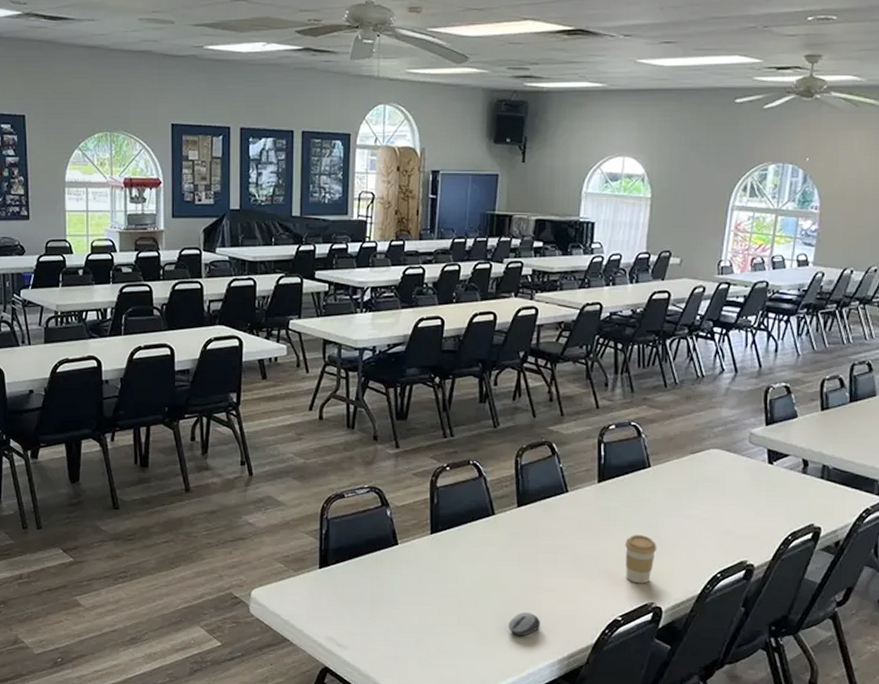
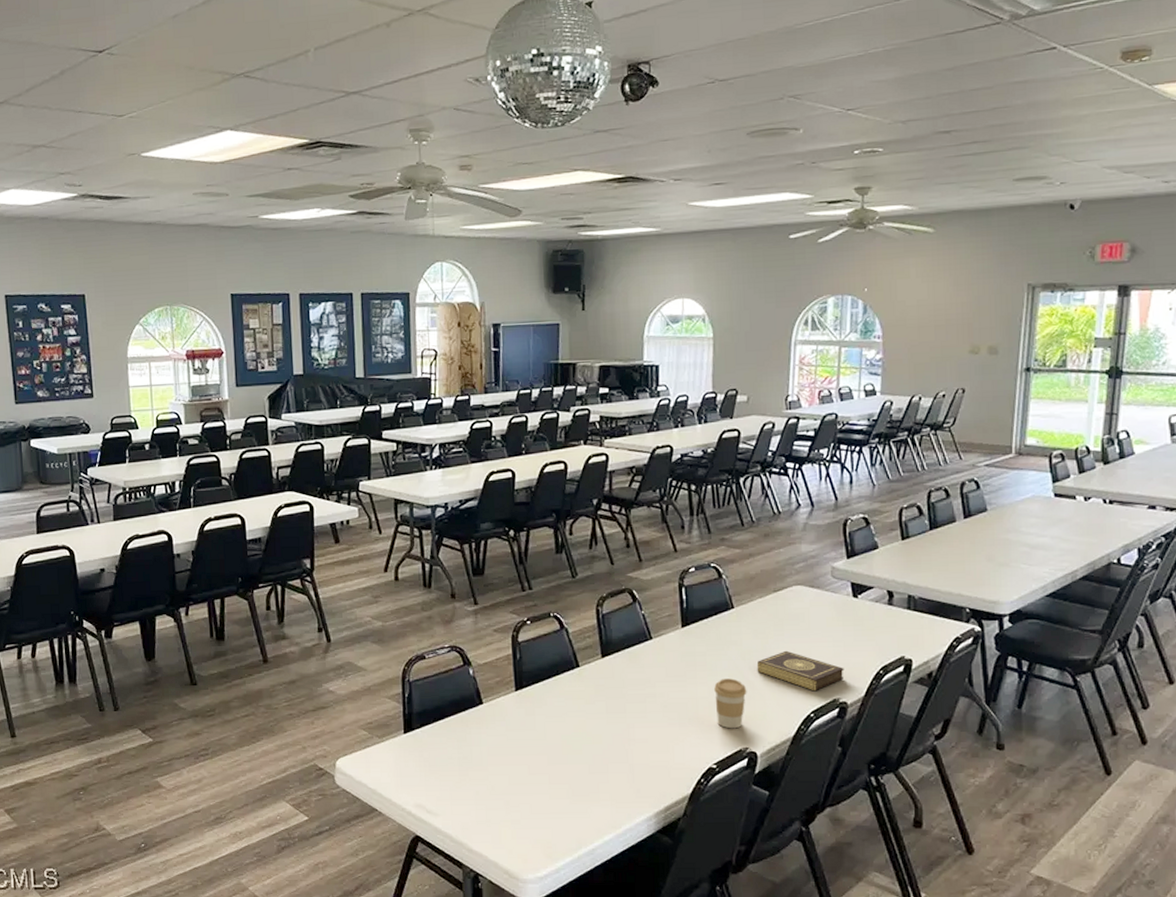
computer mouse: present [509,612,541,636] -> none [601,765,635,791]
book: none [668,511,754,553] -> present [756,650,844,692]

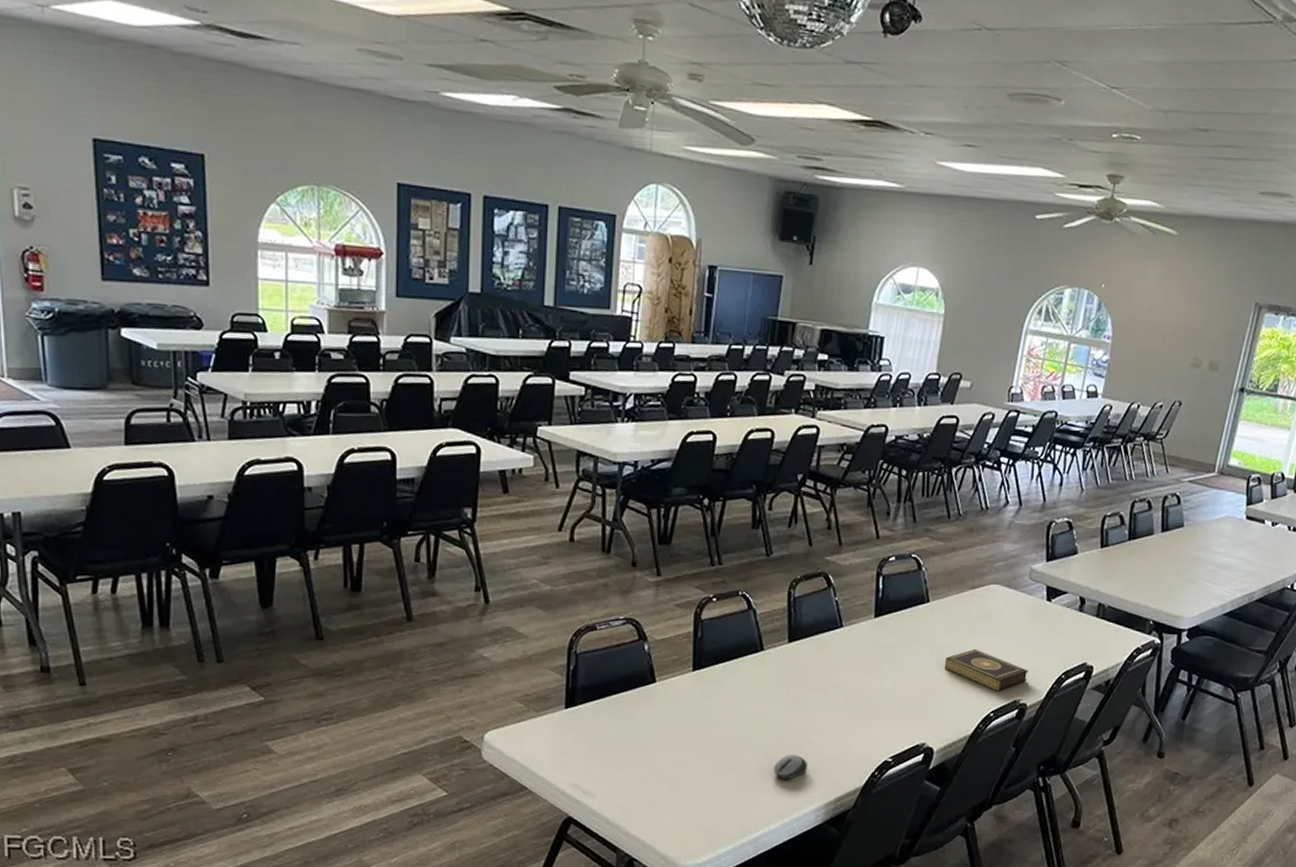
computer mouse: none [601,765,635,791] -> present [774,754,808,780]
coffee cup: present [714,678,747,729] -> none [898,673,932,724]

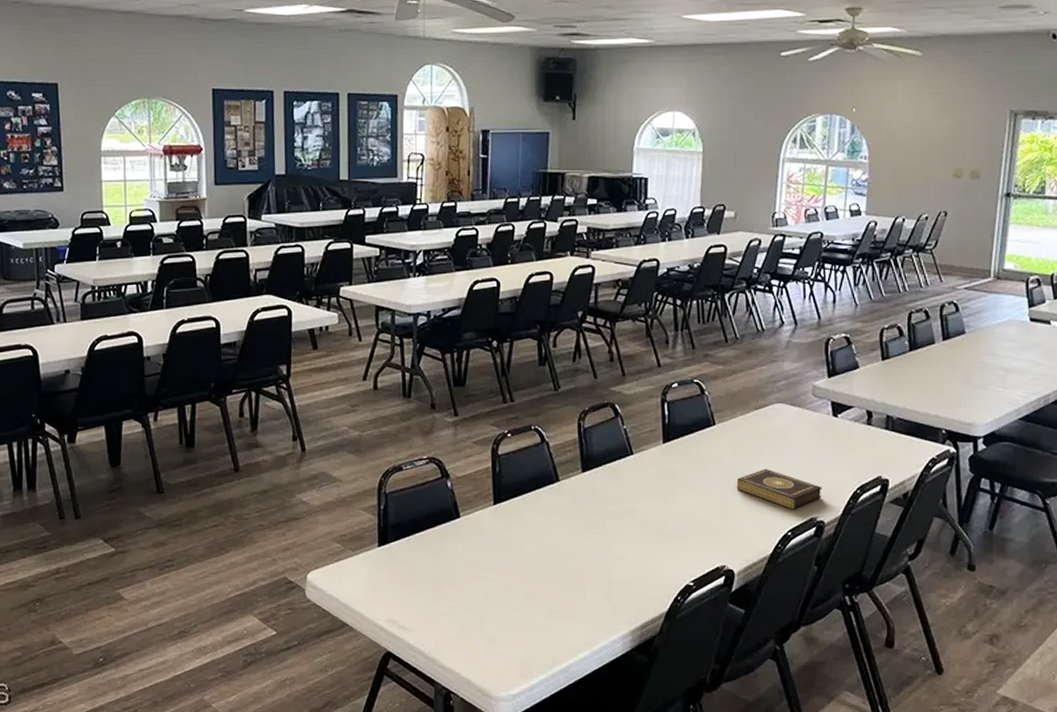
computer mouse: present [774,754,808,780] -> none [578,581,611,608]

